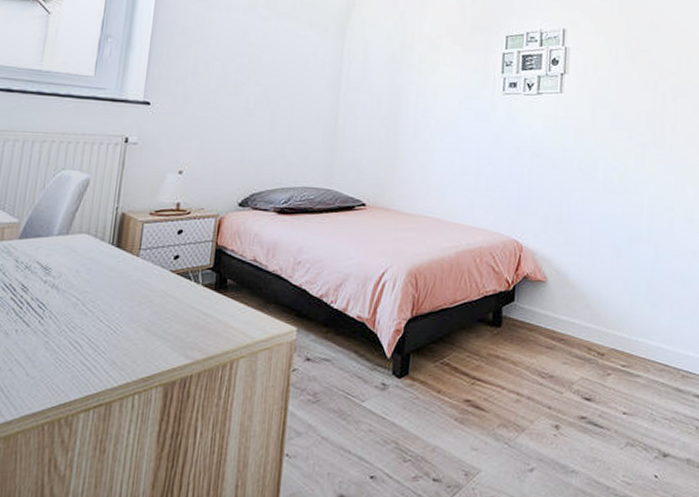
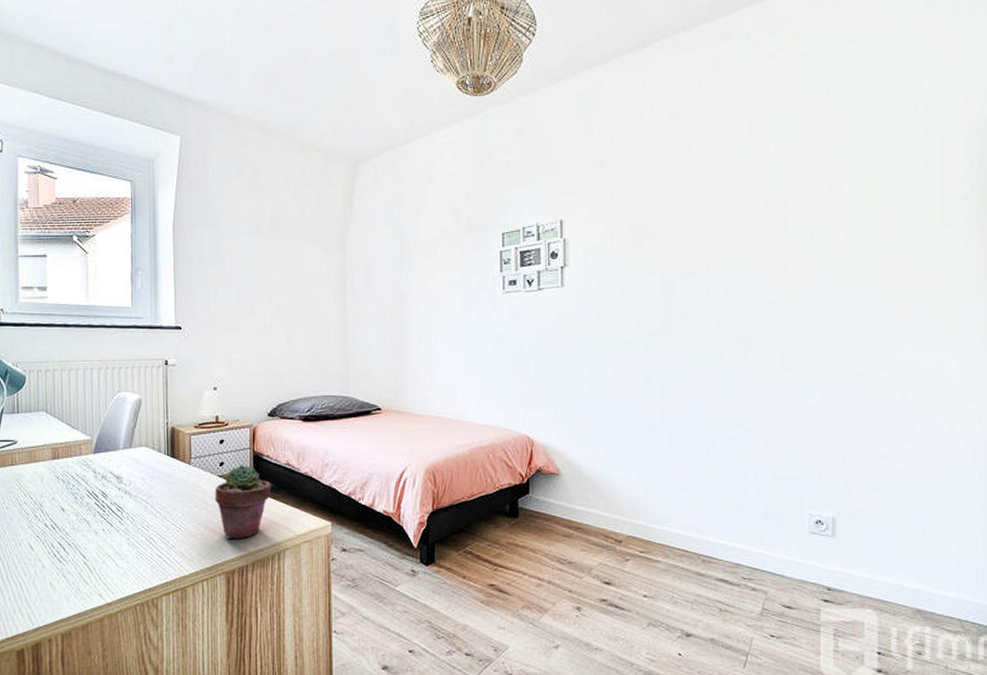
potted succulent: none [163,259,233,345] -> present [215,465,272,539]

